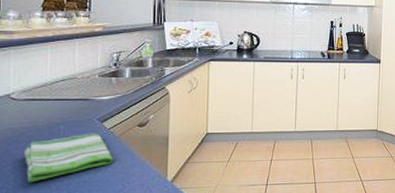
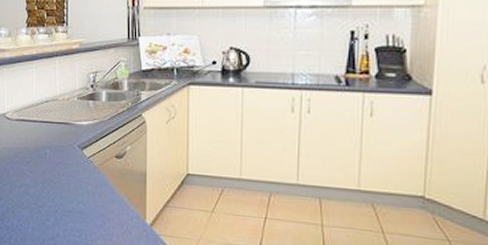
dish towel: present [24,133,114,183] -> none [19,160,94,205]

